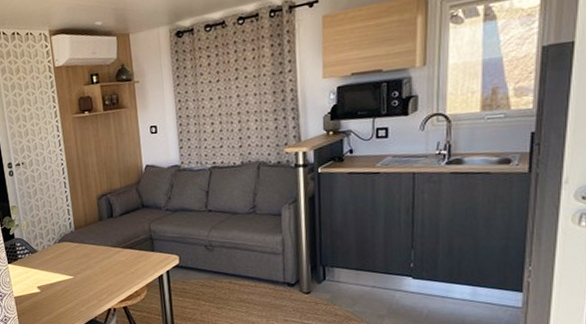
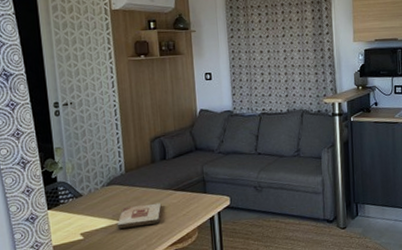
wooden plaque: none [69,260,111,284] -> present [117,203,162,229]

